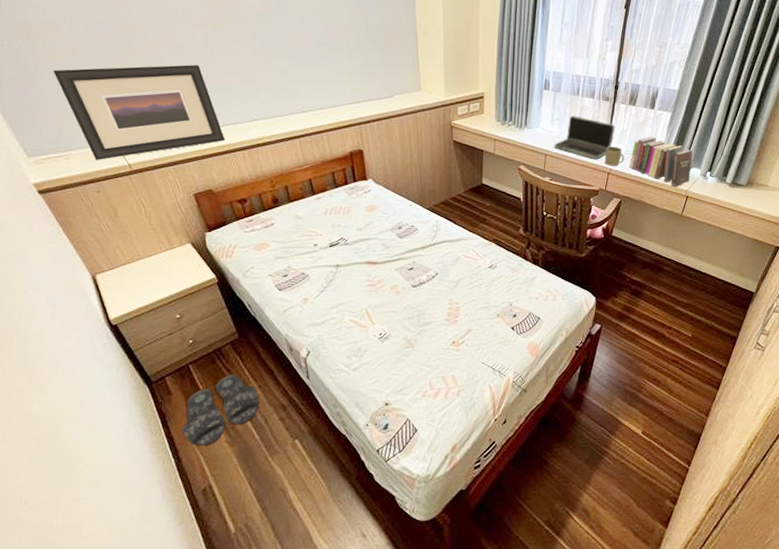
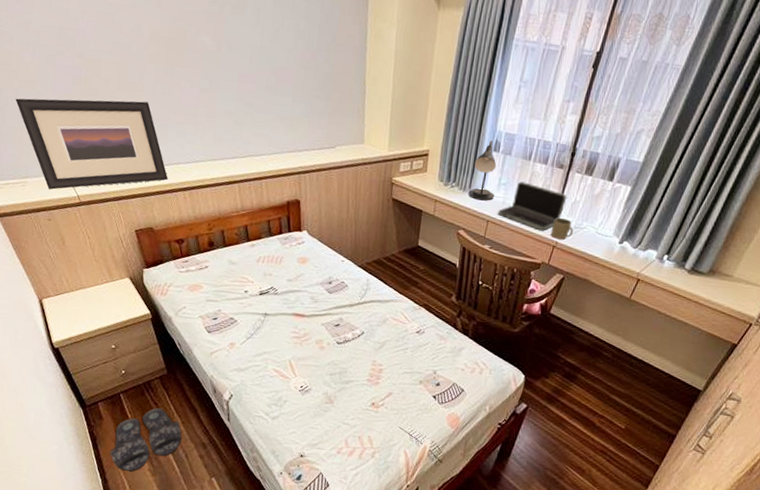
desk lamp: none [524,80,549,136] -> present [468,140,497,201]
books: present [628,137,693,186] -> none [576,211,651,268]

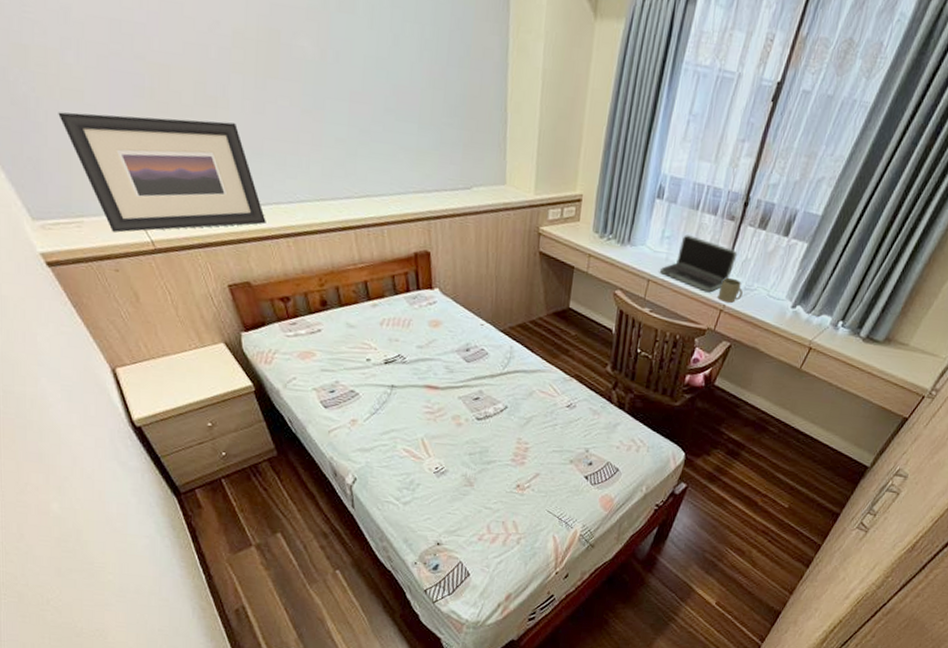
slippers: present [110,408,182,472] -> none [214,494,298,566]
desk lamp: present [468,140,497,201] -> none [626,185,660,257]

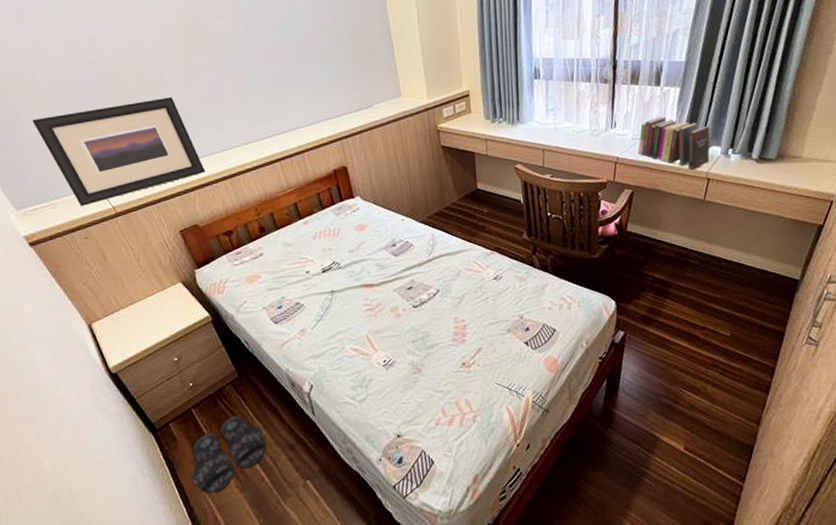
slippers: none [214,494,298,566] -> present [191,416,266,493]
laptop: present [660,235,738,293] -> none [552,103,619,150]
mug: present [717,277,743,303] -> none [609,132,632,154]
books: none [746,270,827,335] -> present [637,116,710,169]

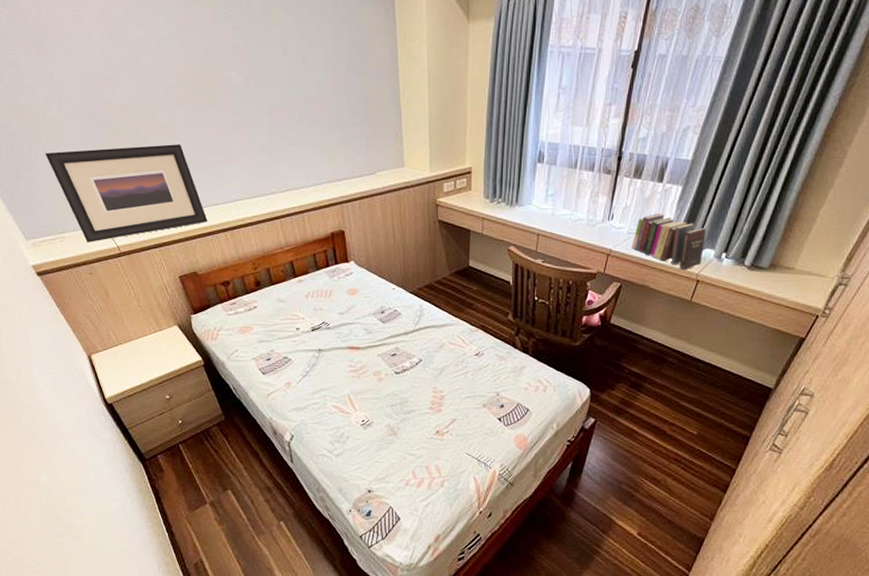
slippers: present [191,416,266,493] -> none [175,455,245,523]

